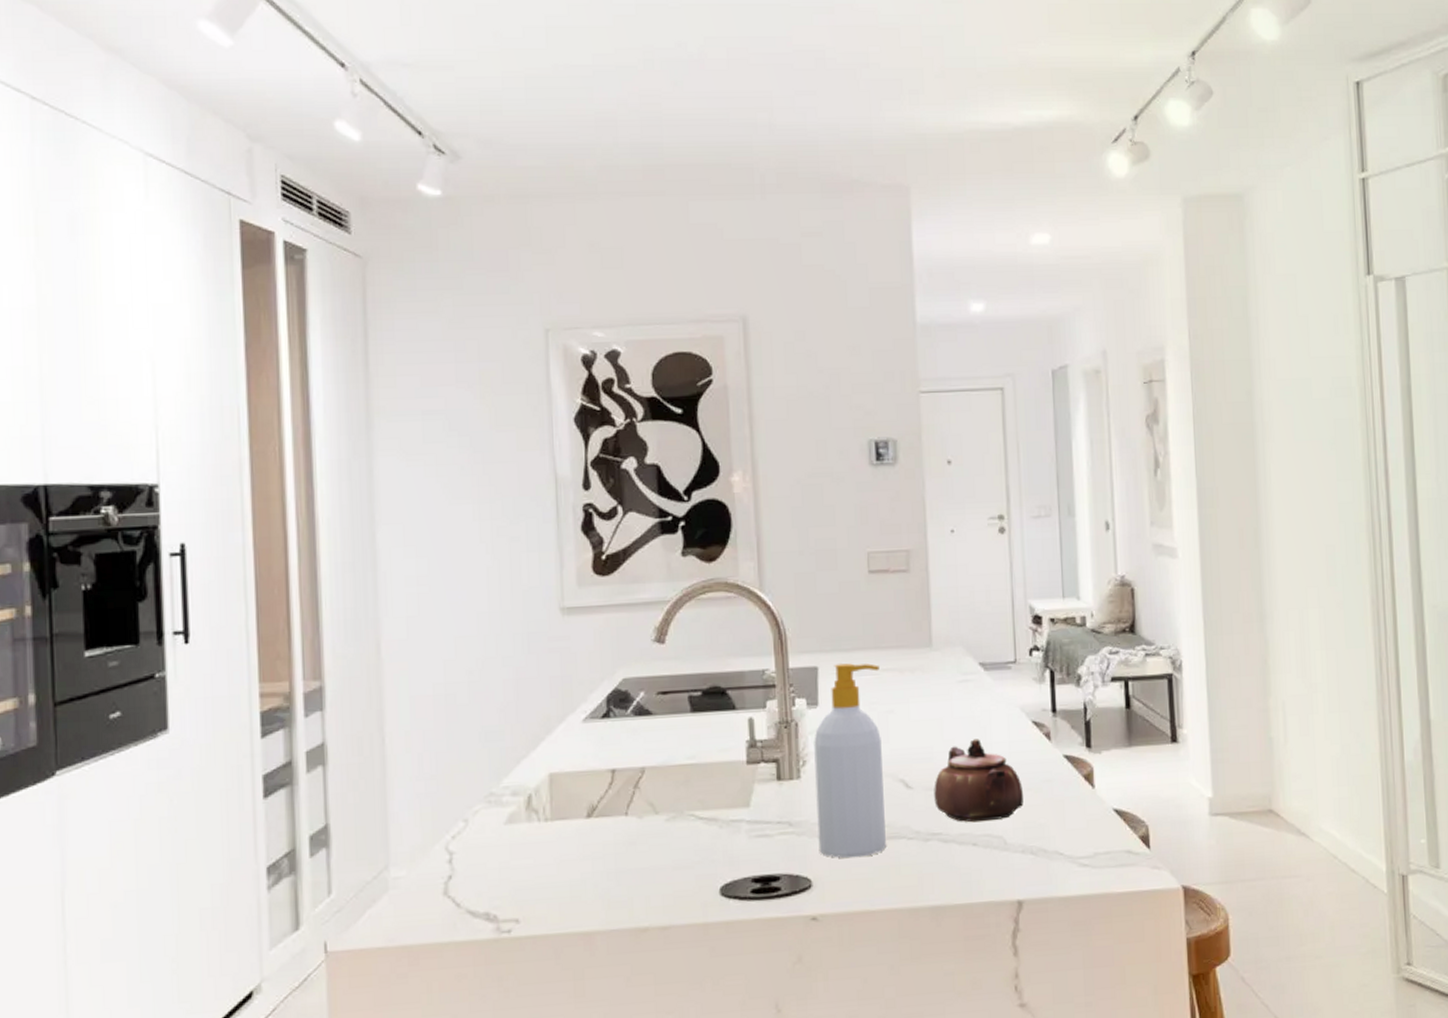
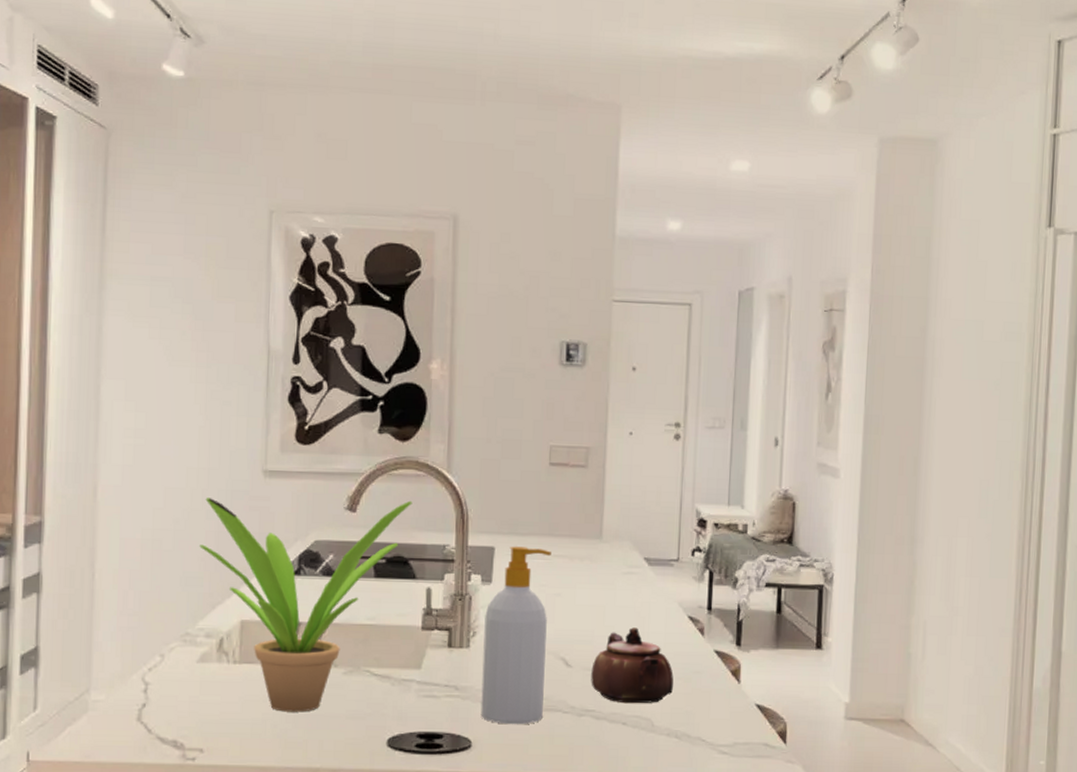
potted plant: none [497,625,725,869] -> present [199,498,413,712]

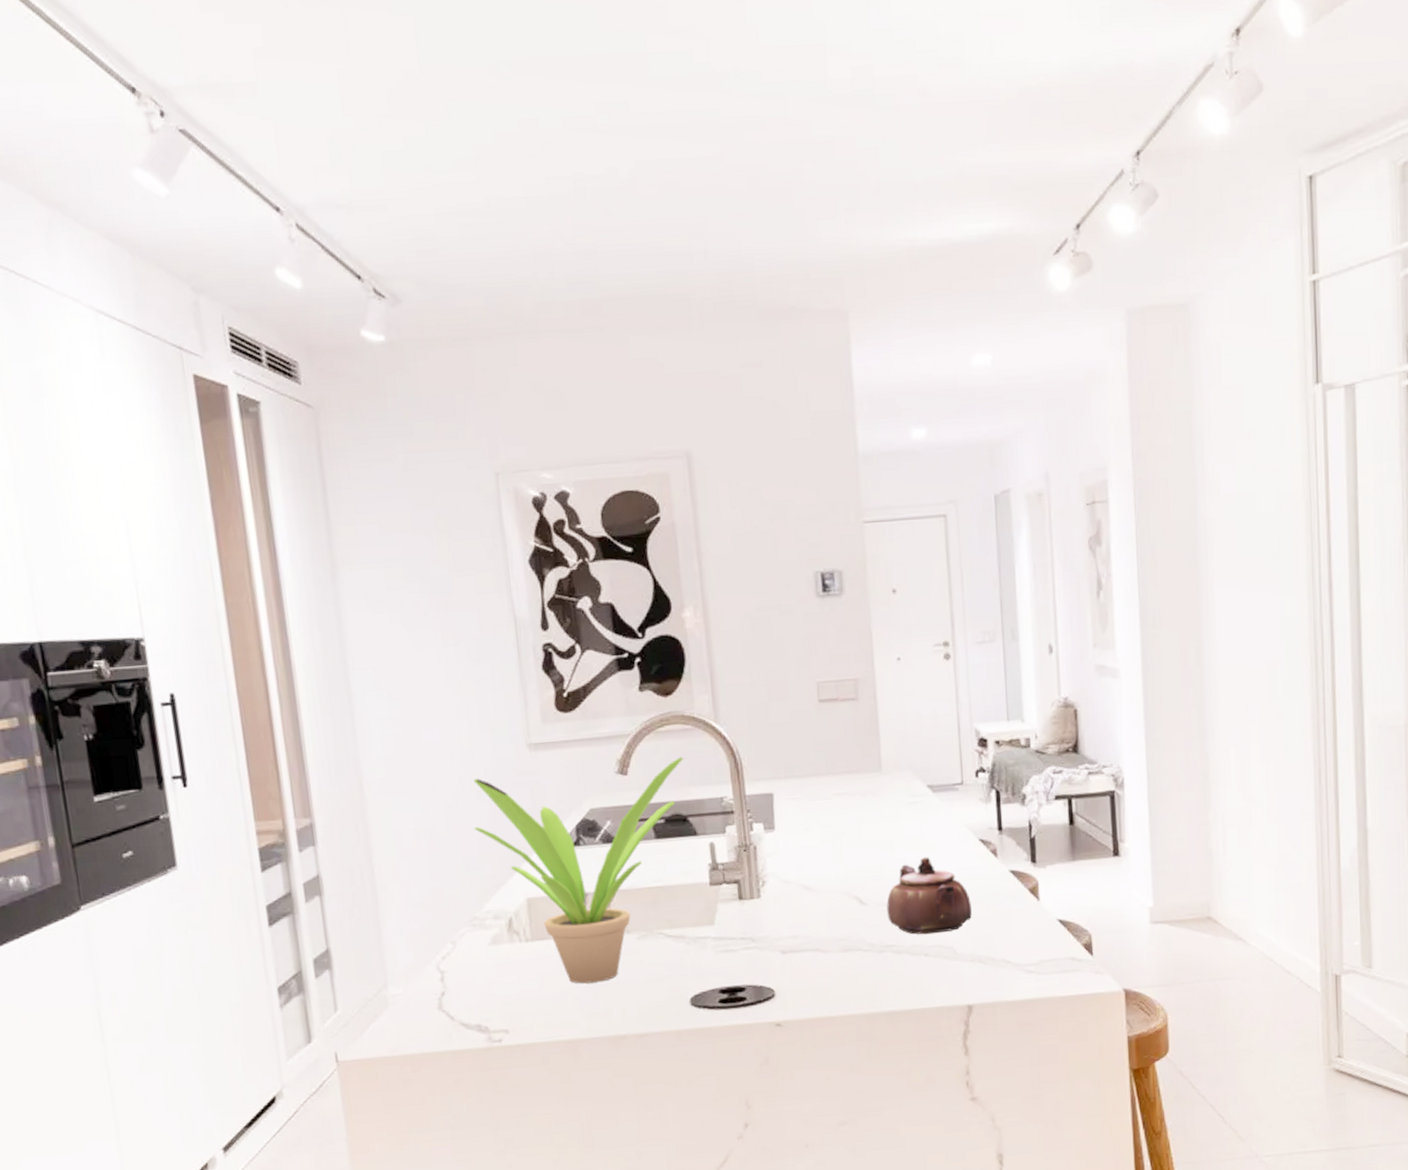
soap bottle: present [480,546,551,725] -> none [772,789,843,970]

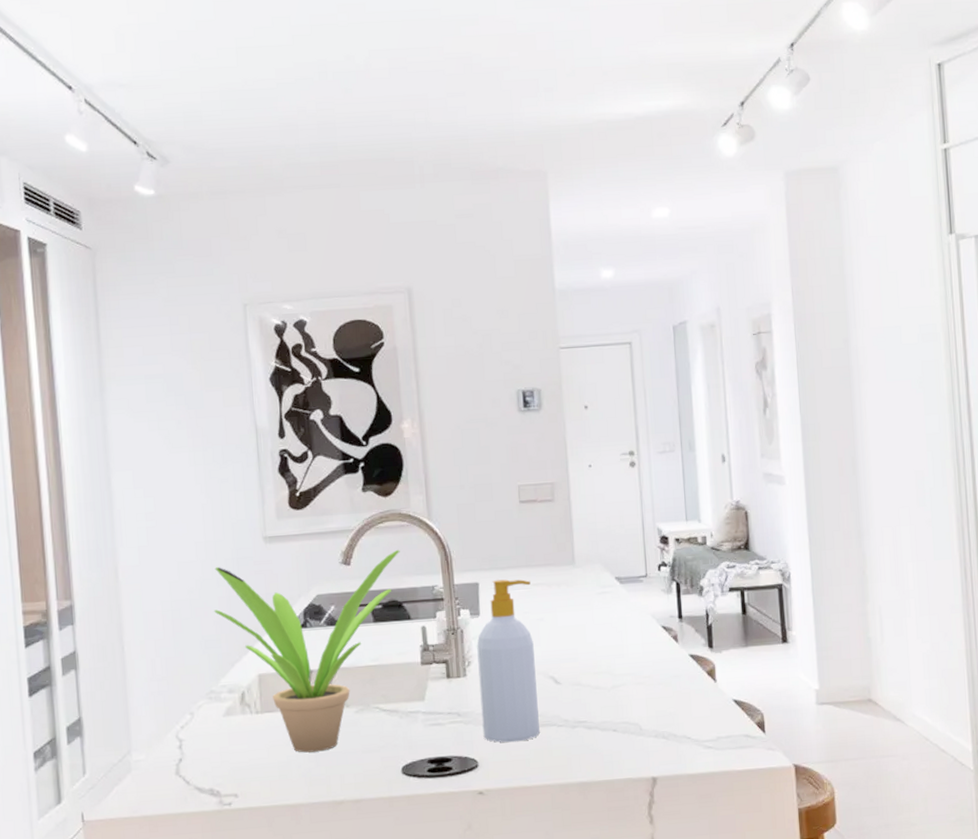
soap bottle: none [772,789,843,970] -> present [477,579,540,743]
teapot: present [886,857,972,935] -> none [579,641,656,712]

